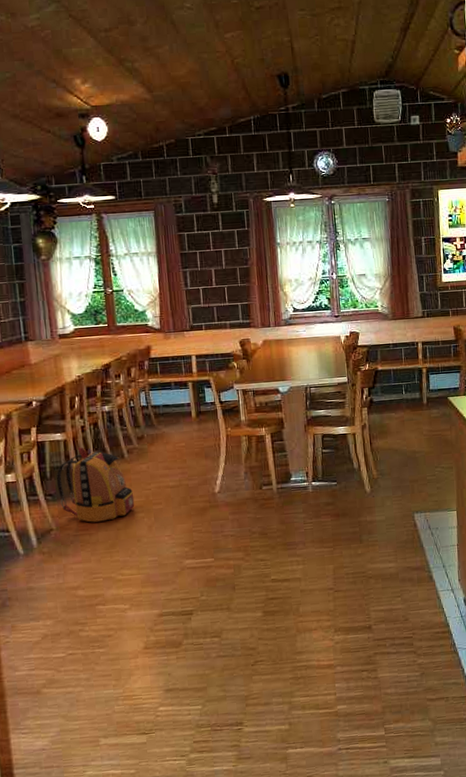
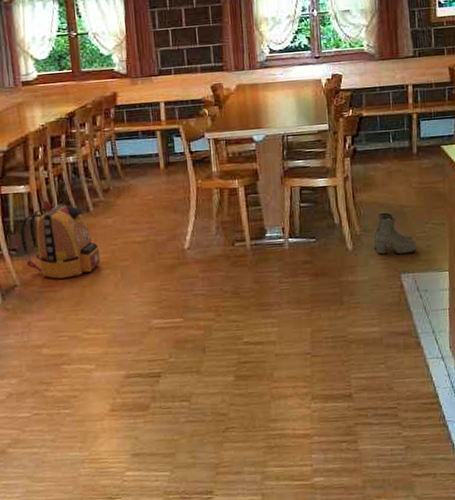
boots: none [388,457,428,496] -> present [373,212,417,255]

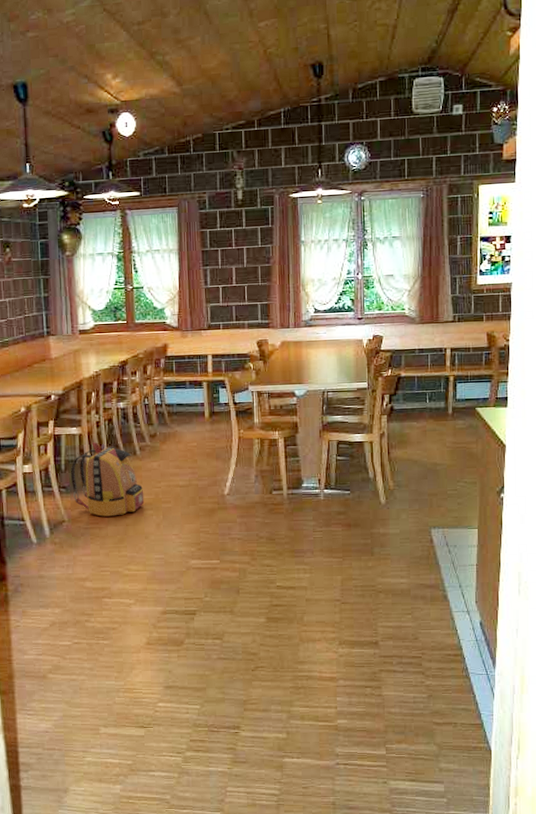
boots: present [373,212,417,255] -> none [406,469,448,510]

